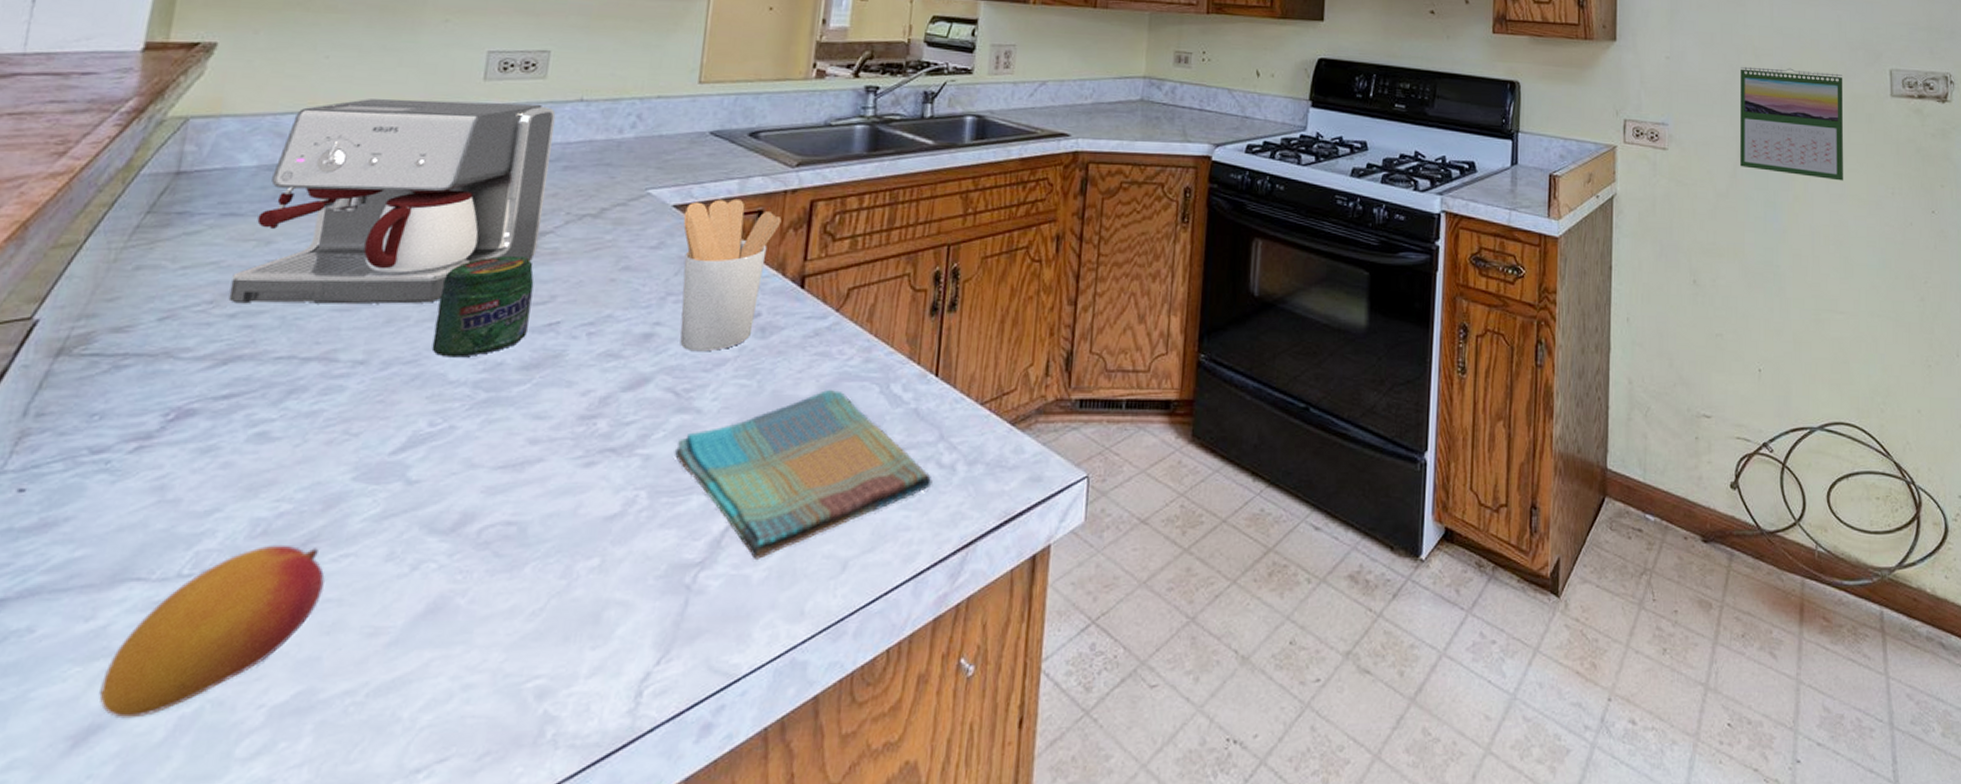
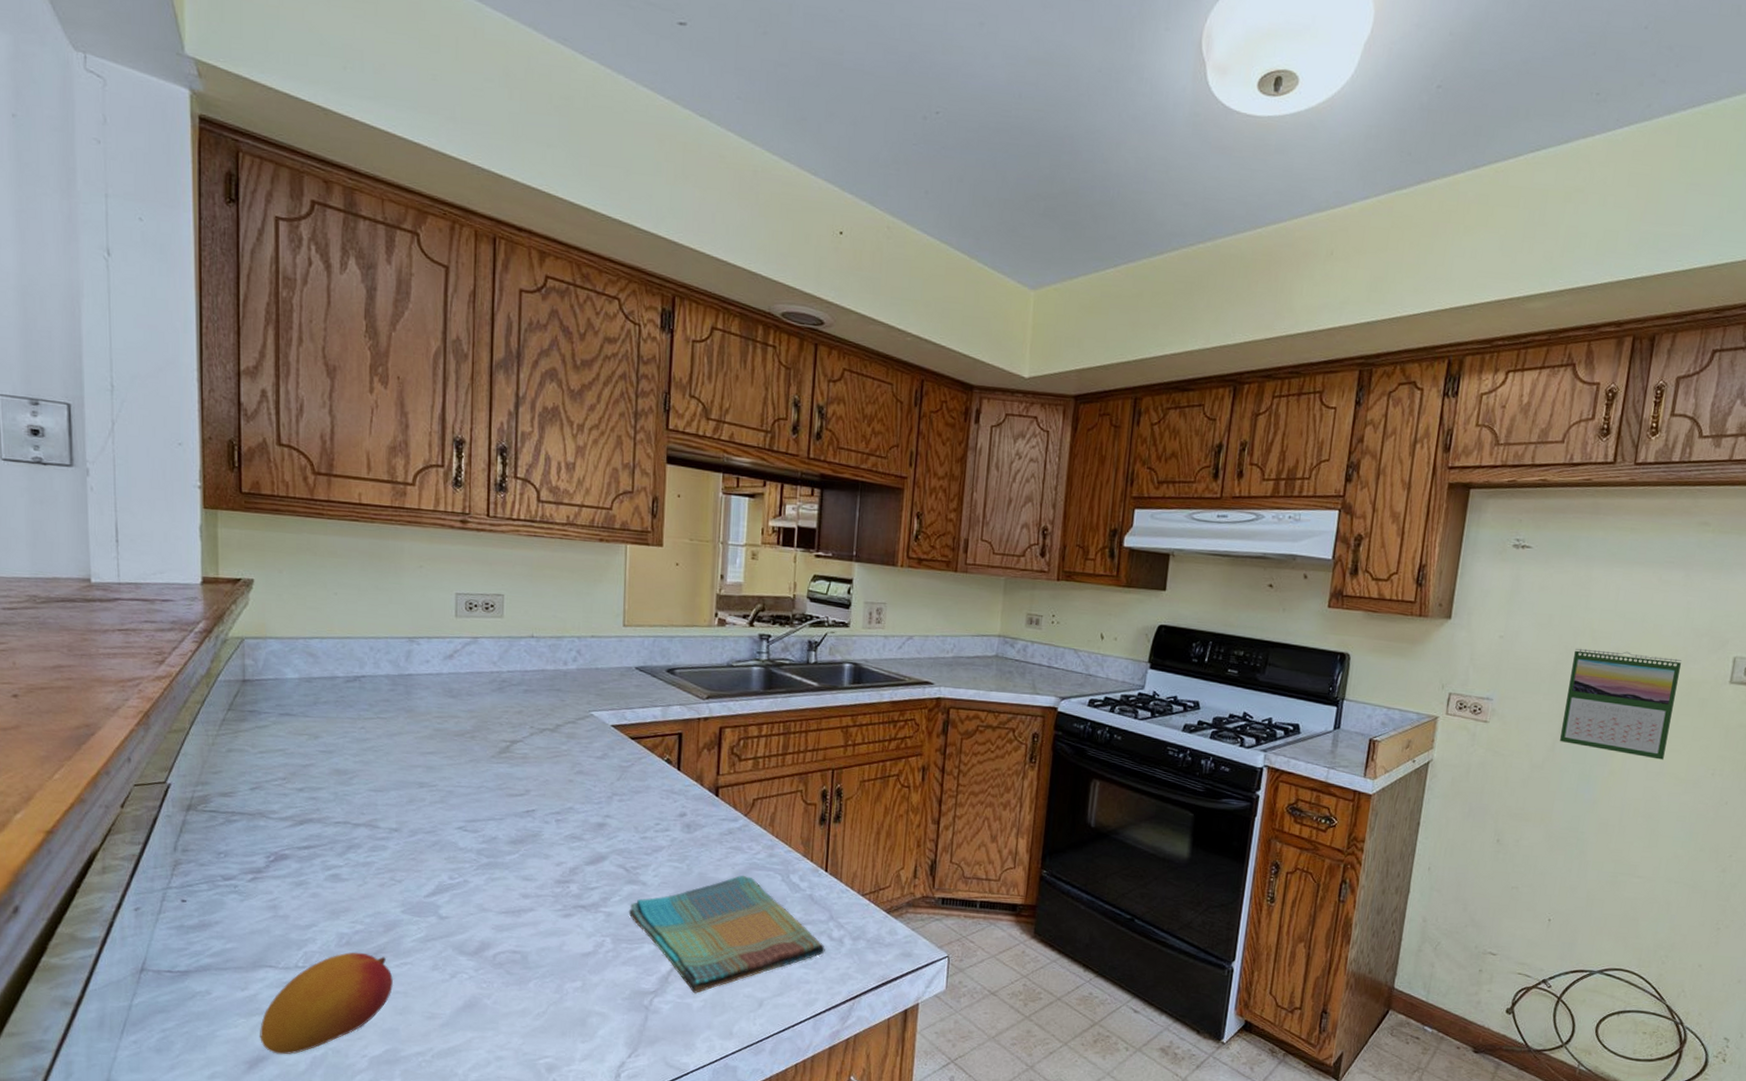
coffee maker: present [228,99,556,304] -> none [296,629,514,790]
jar: present [432,255,534,358] -> none [444,757,512,832]
utensil holder: present [680,198,782,352] -> none [620,722,697,840]

